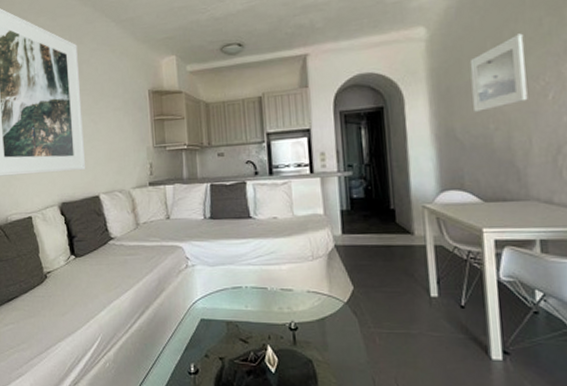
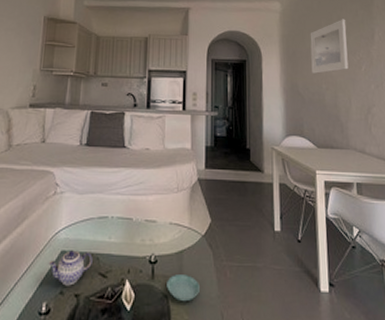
teapot: none [190,318,232,350] -> present [48,250,93,286]
saucer: none [310,341,346,367] -> present [167,275,200,302]

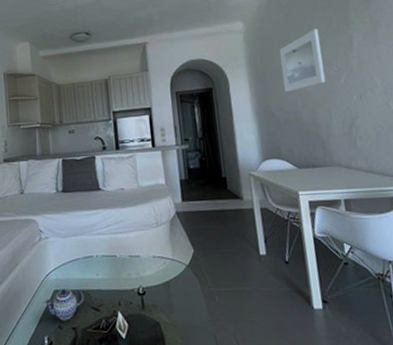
saucer: present [167,275,200,302] -> none [157,303,190,328]

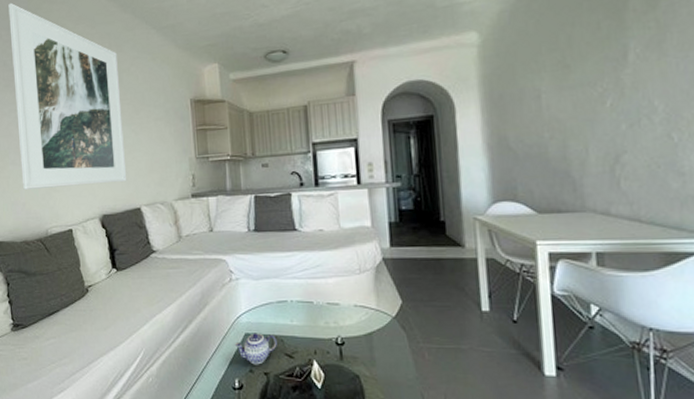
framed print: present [279,28,326,92] -> none [523,38,585,120]

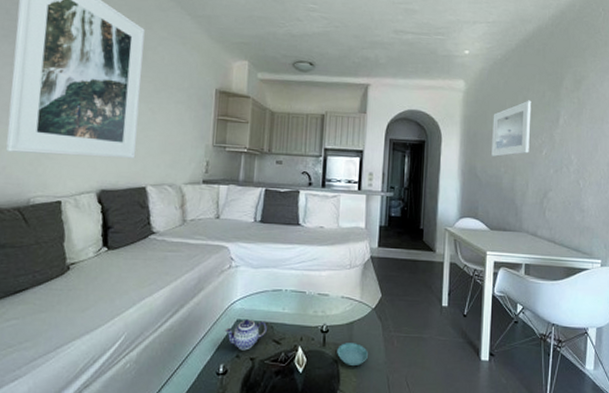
saucer: none [357,356,394,382] -> present [337,343,368,367]
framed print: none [523,38,585,120] -> present [492,100,532,157]

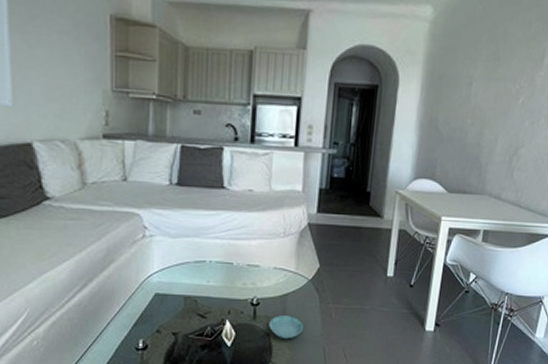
teapot: present [224,319,267,351] -> none [141,293,190,325]
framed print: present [492,100,532,157] -> none [458,33,514,106]

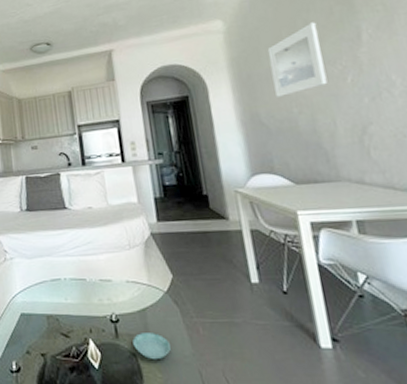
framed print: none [458,33,514,106] -> present [267,22,328,97]

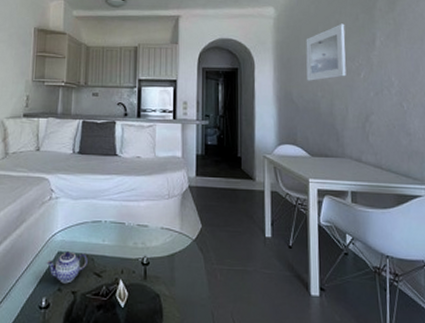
teapot: none [10,312,53,346] -> present [46,251,88,284]
saucer: present [133,333,171,360] -> none [159,276,191,301]

